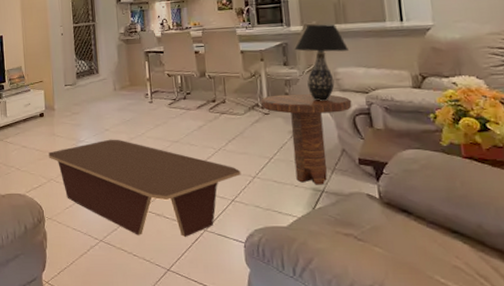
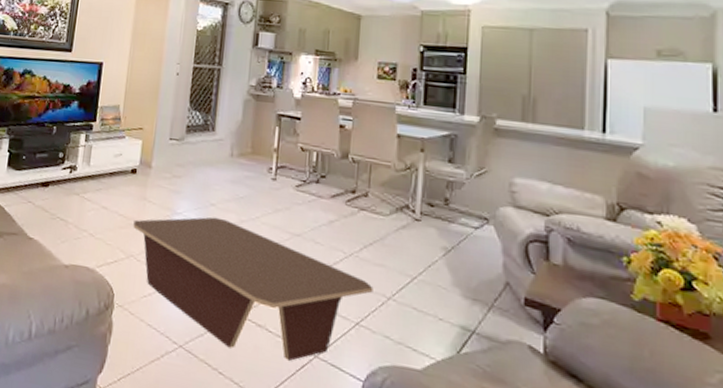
side table: present [261,93,352,185] -> none [412,197,527,324]
table lamp: present [294,23,349,101] -> none [465,116,532,217]

